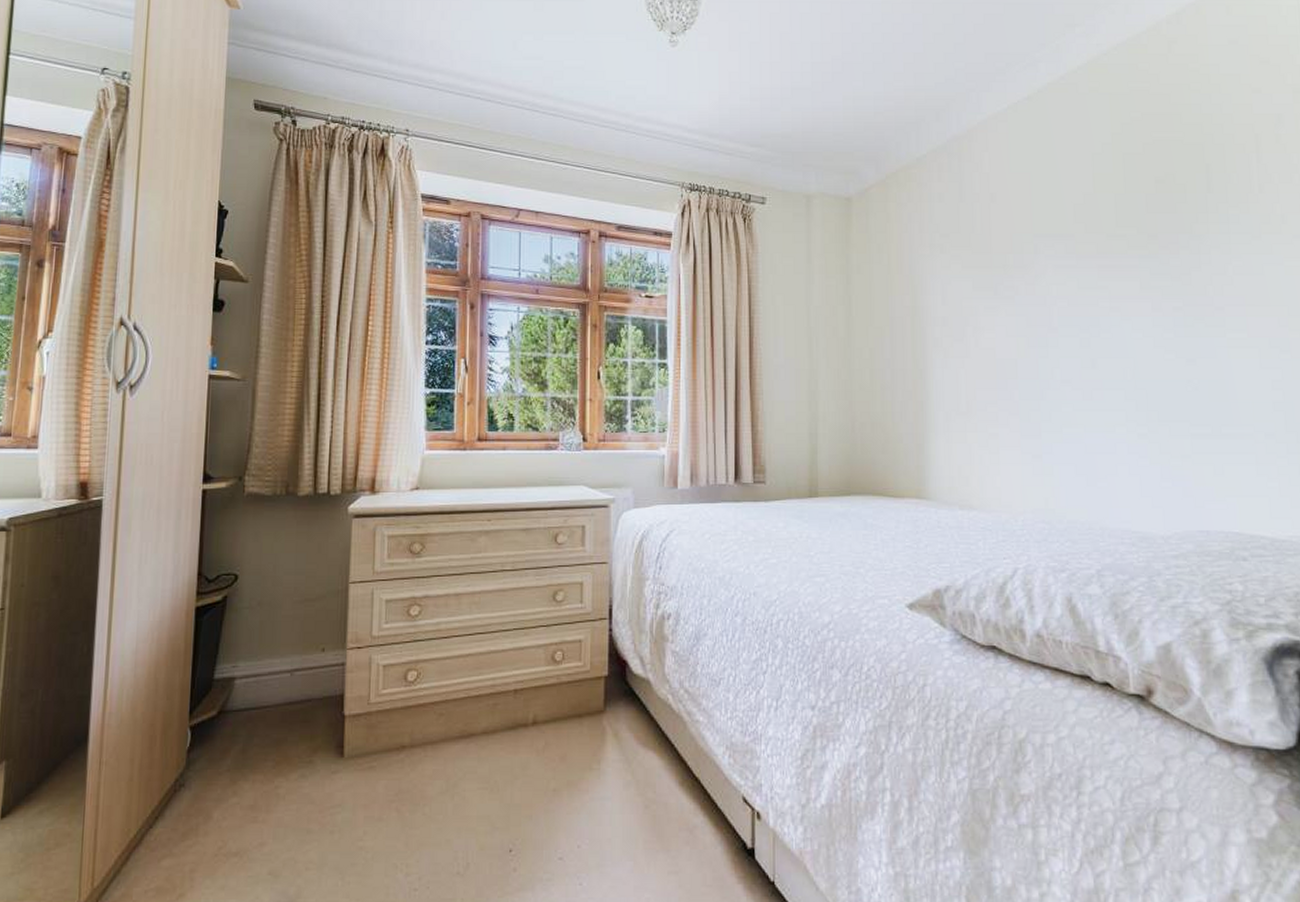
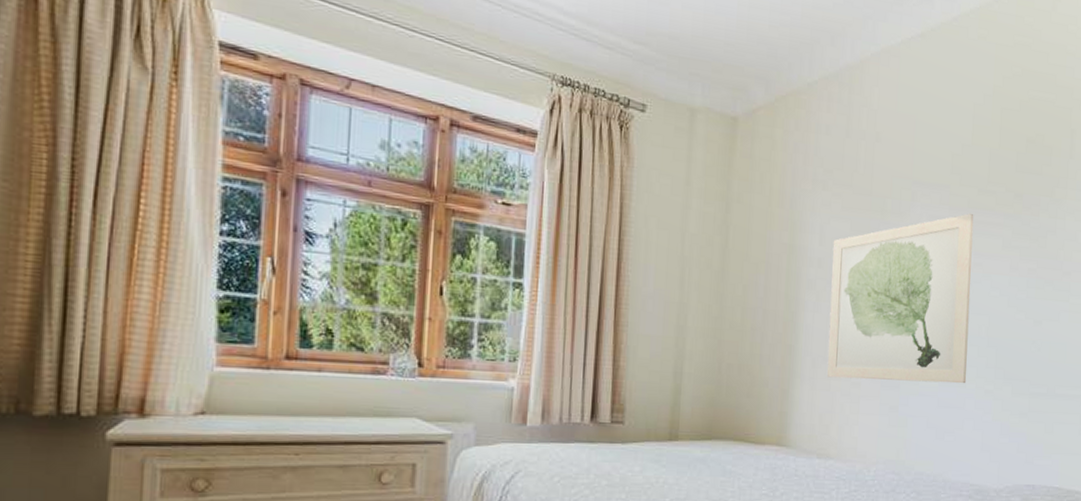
wall art: none [956,258,1116,430] -> present [827,213,974,384]

